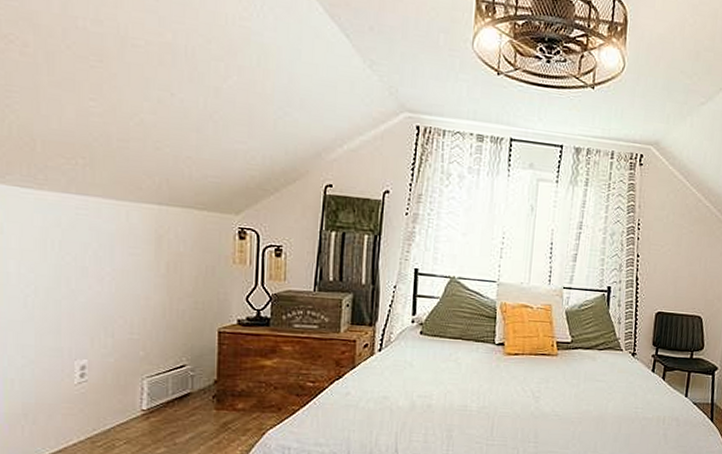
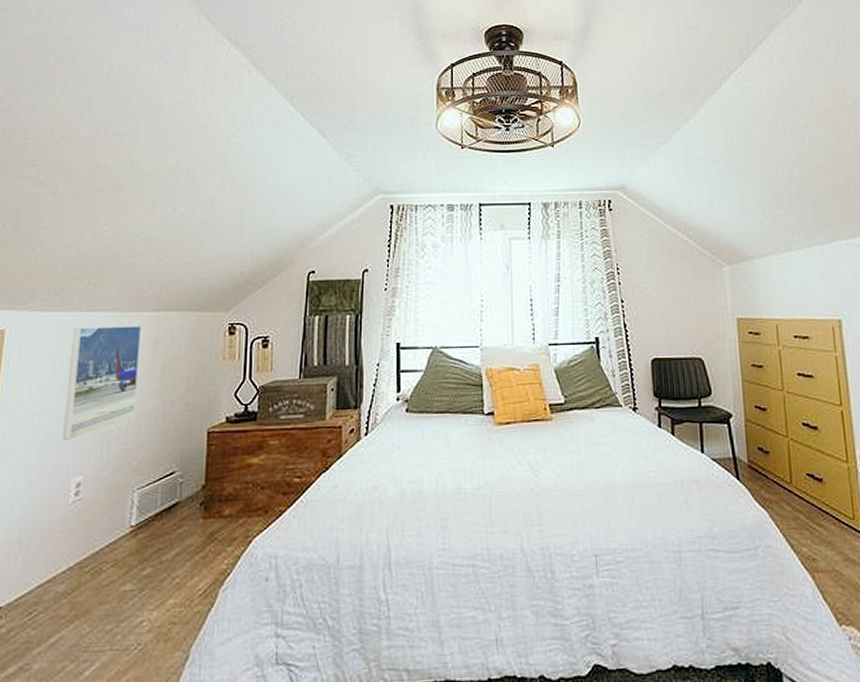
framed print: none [61,210,142,324] -> present [63,326,142,440]

